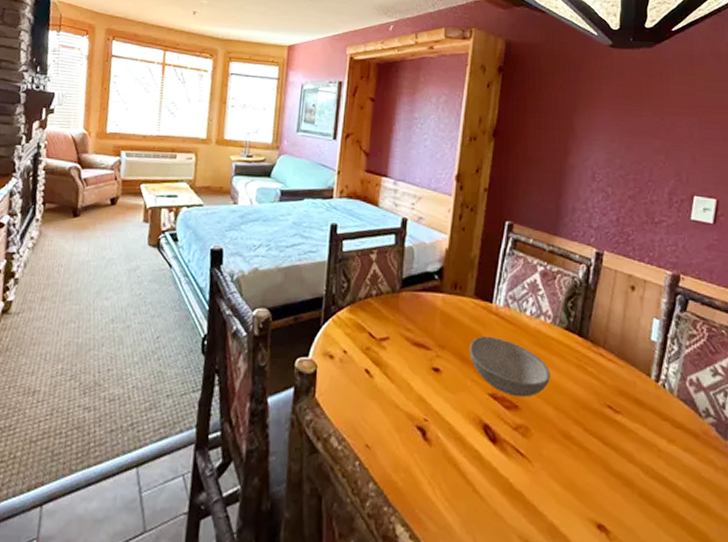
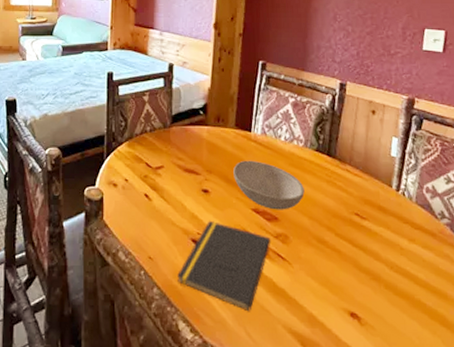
notepad: none [398,404,510,518] -> present [177,220,271,312]

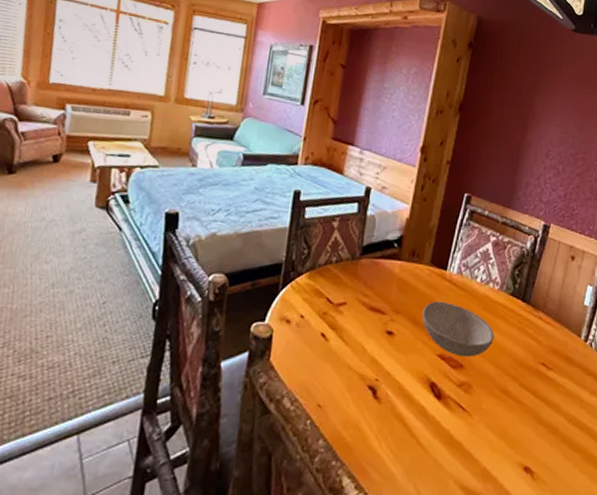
notepad: present [177,220,271,312] -> none [347,365,454,467]

